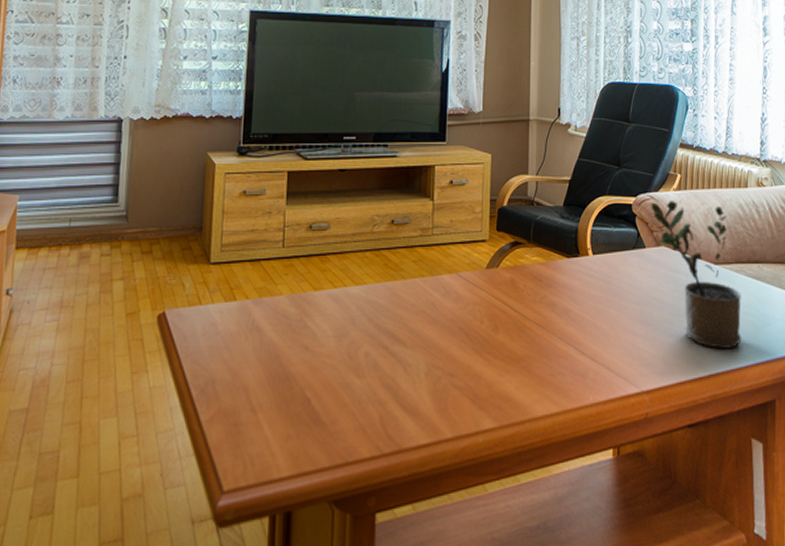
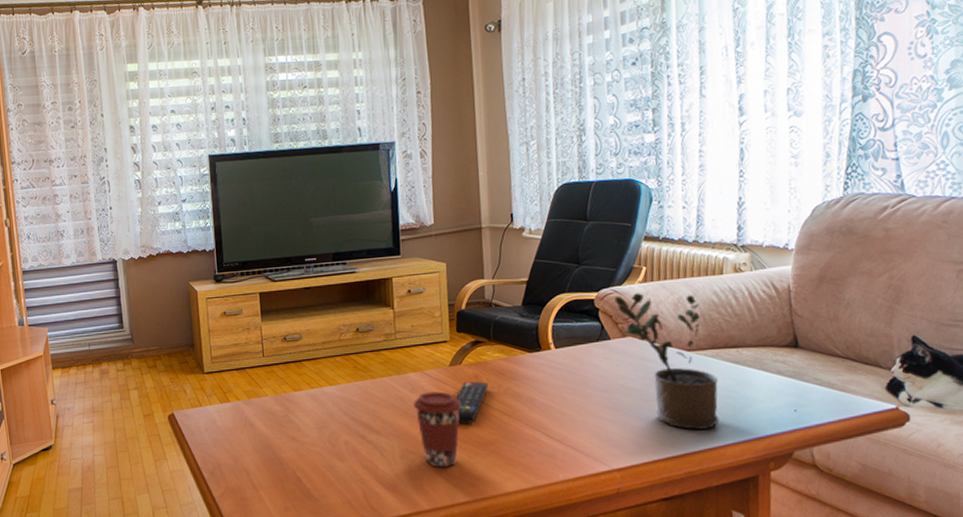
coffee cup: none [444,297,496,388] -> present [412,391,462,468]
remote control: none [489,286,524,336] -> present [455,381,488,424]

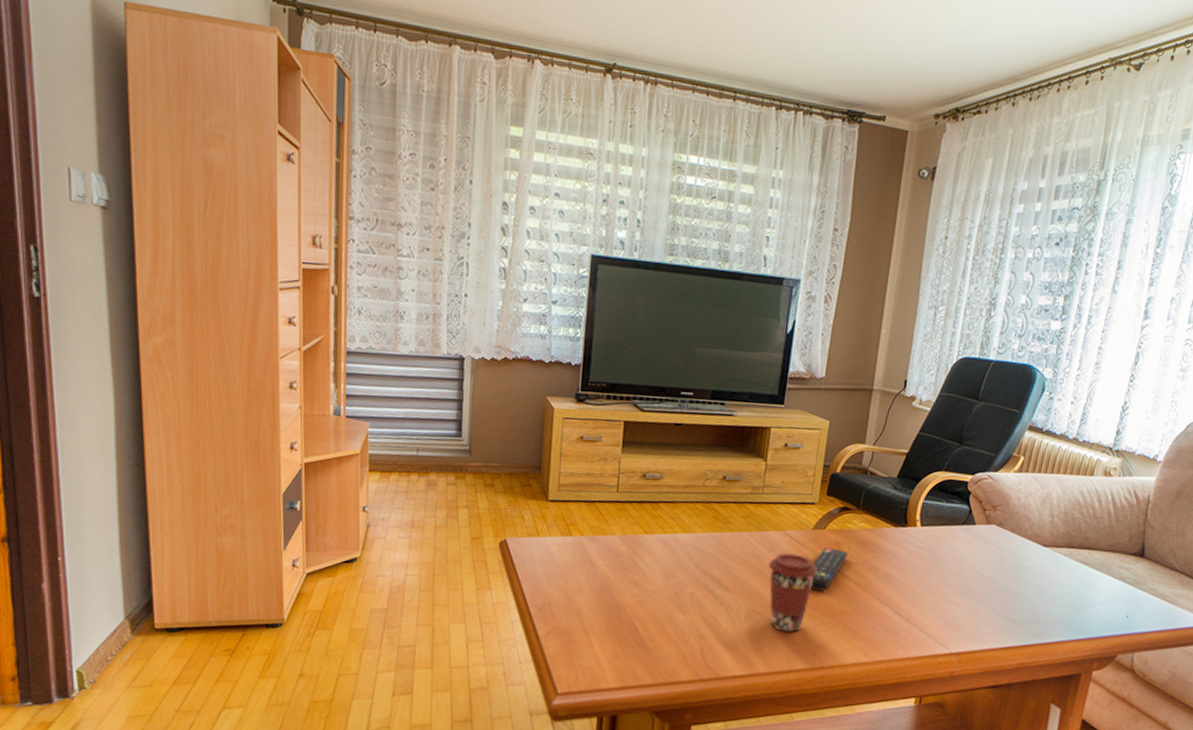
potted plant: present [614,293,719,430] -> none [987,482,1066,624]

